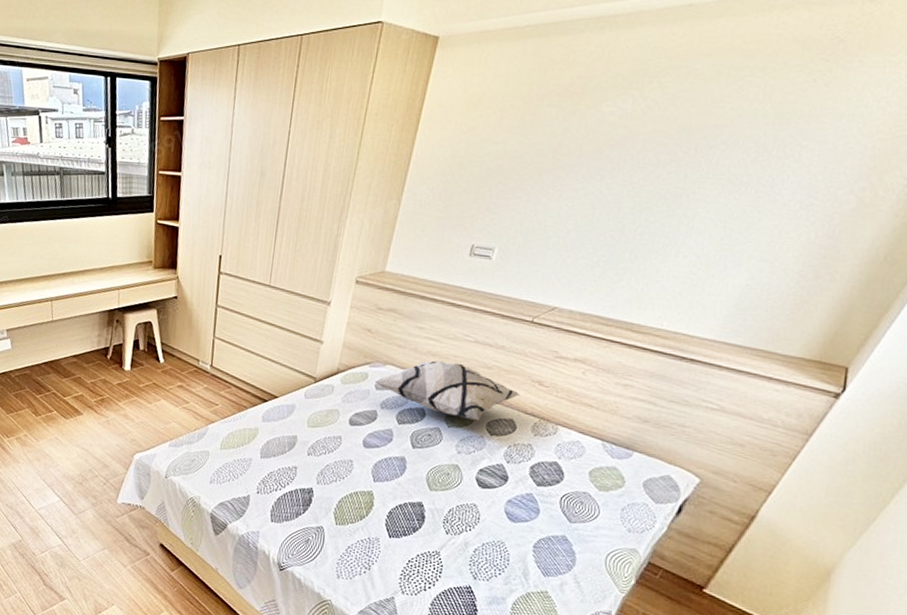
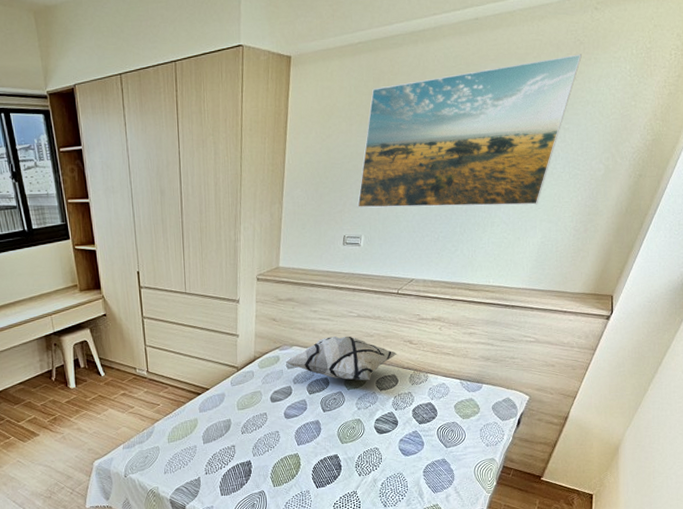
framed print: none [495,54,840,237] -> present [357,54,582,208]

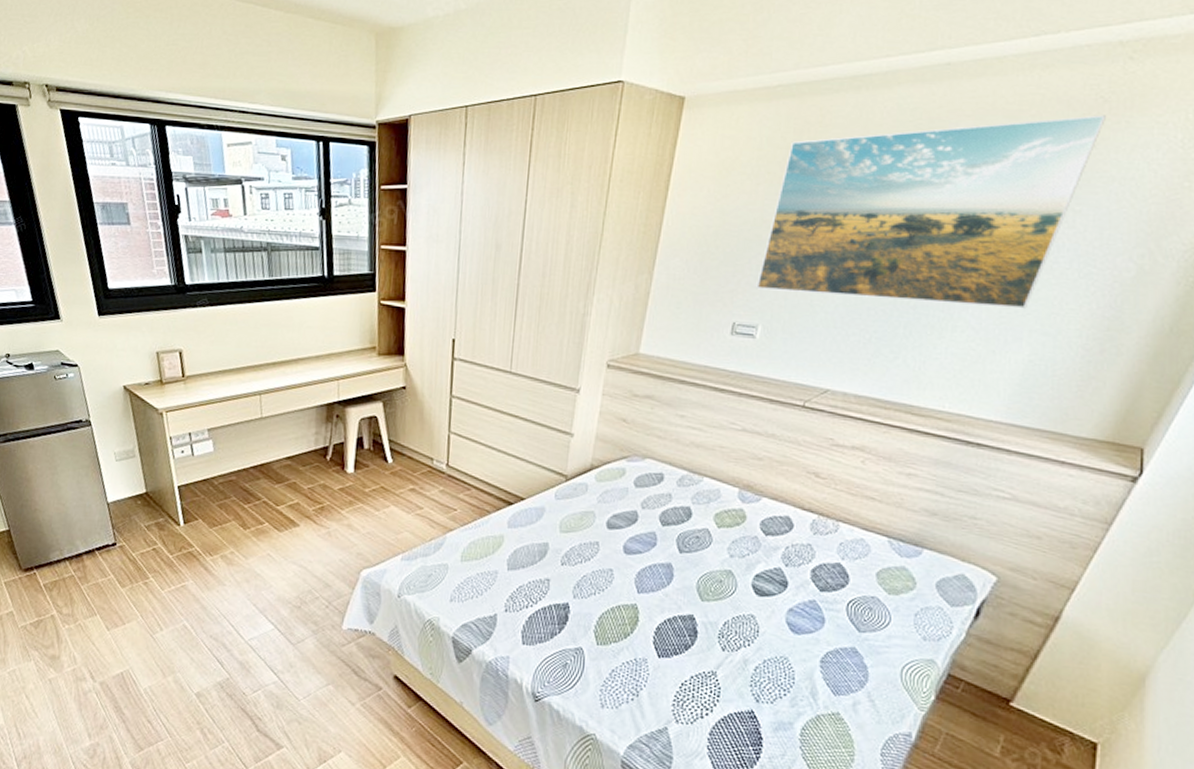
decorative pillow: present [286,336,398,381] -> none [634,452,796,520]

